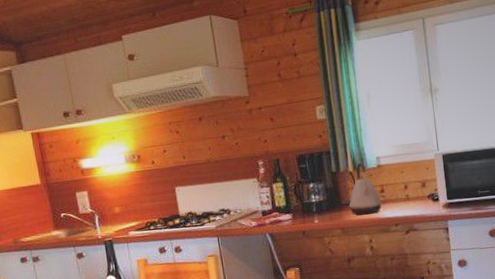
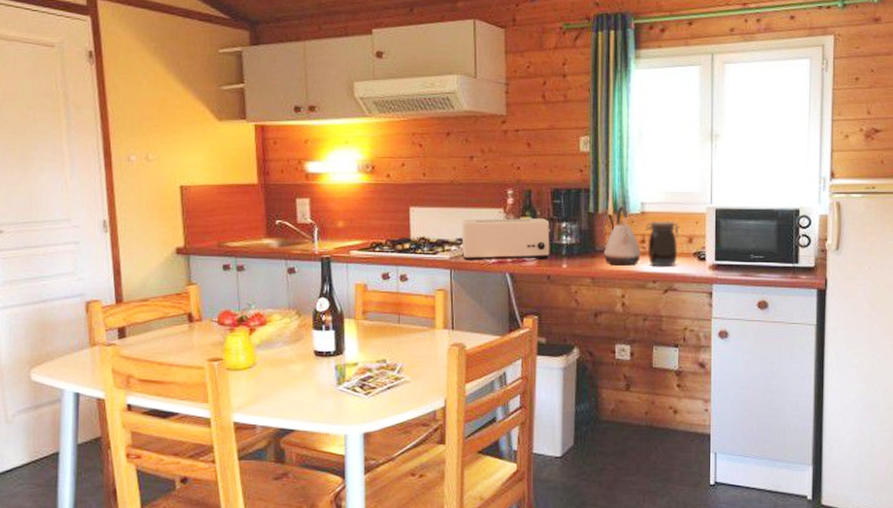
toaster: none [222,182,302,228] -> present [461,218,550,261]
jar: none [383,170,414,212] -> present [646,220,680,266]

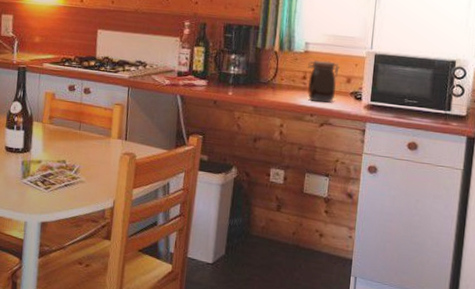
toaster: present [461,218,550,261] -> none [140,44,220,86]
kettle: present [603,206,641,266] -> none [266,44,302,99]

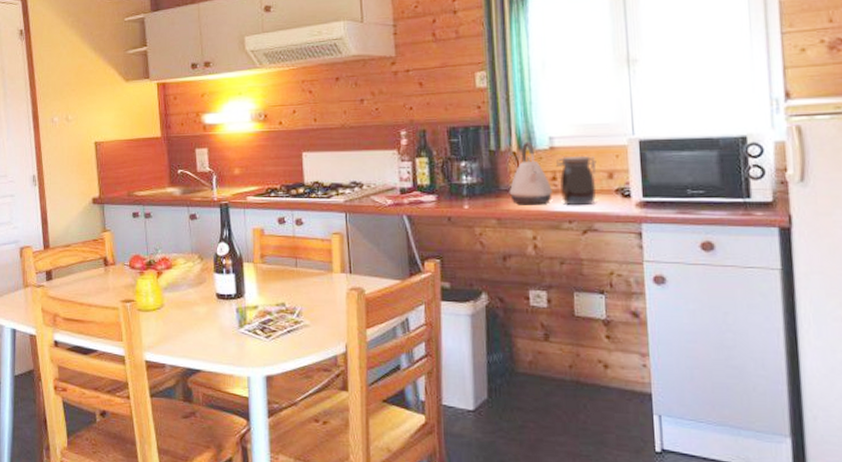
kettle: none [266,44,302,99] -> present [509,141,553,205]

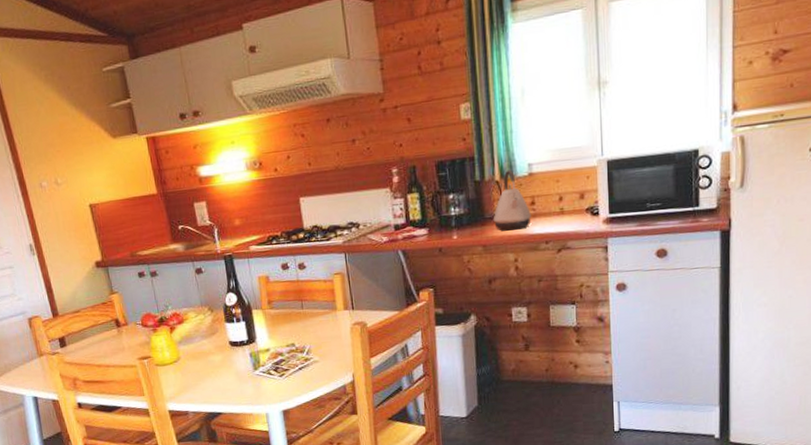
jar: present [556,156,597,205] -> none [535,179,570,227]

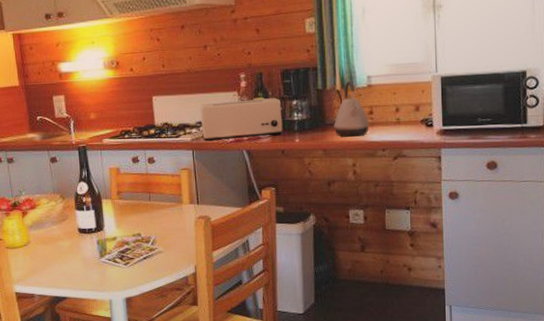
toaster: none [350,192,440,243] -> present [200,98,283,142]

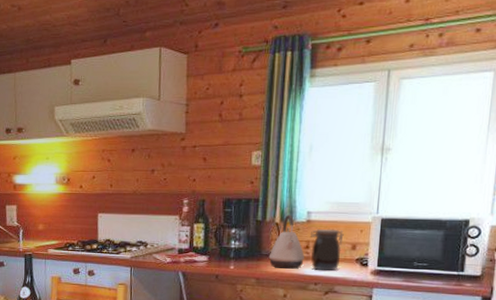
toaster: present [200,98,283,142] -> none [141,224,220,261]
jar: none [373,92,406,135] -> present [310,228,344,271]

